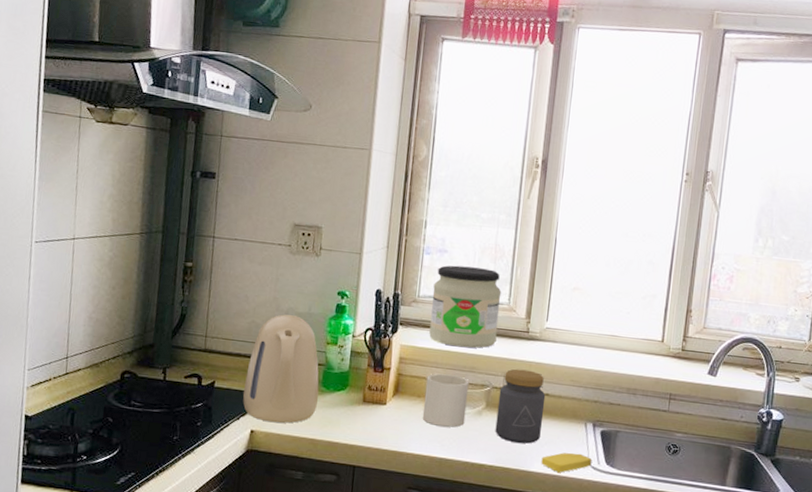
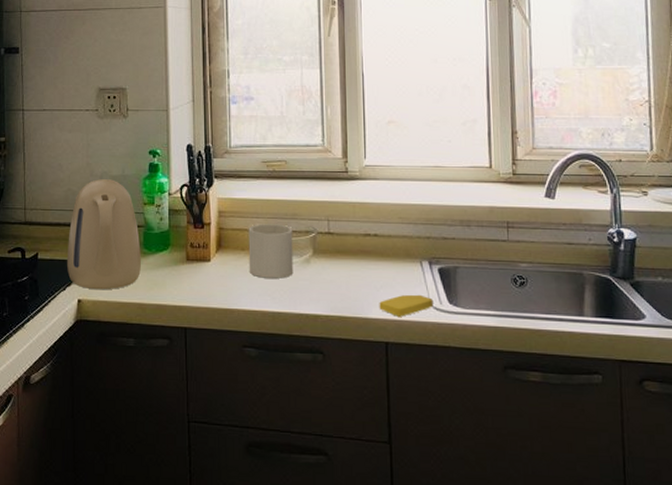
jar: present [429,265,502,348] -> none [244,112,315,195]
jar: present [495,369,546,444] -> none [325,211,375,289]

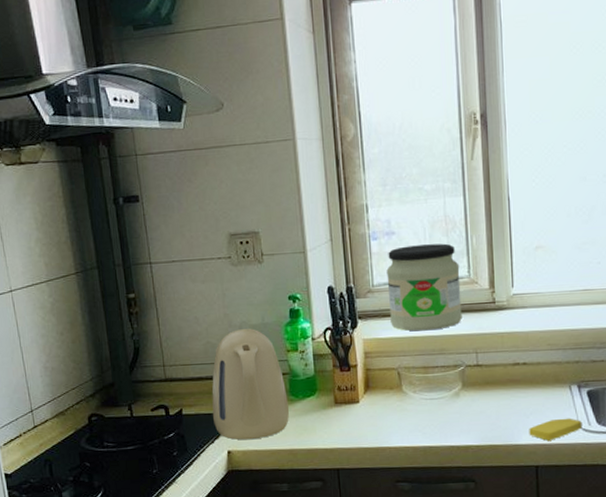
jar: none [244,112,315,195] -> present [386,243,462,332]
cup: present [248,224,294,279] -> none [396,360,443,415]

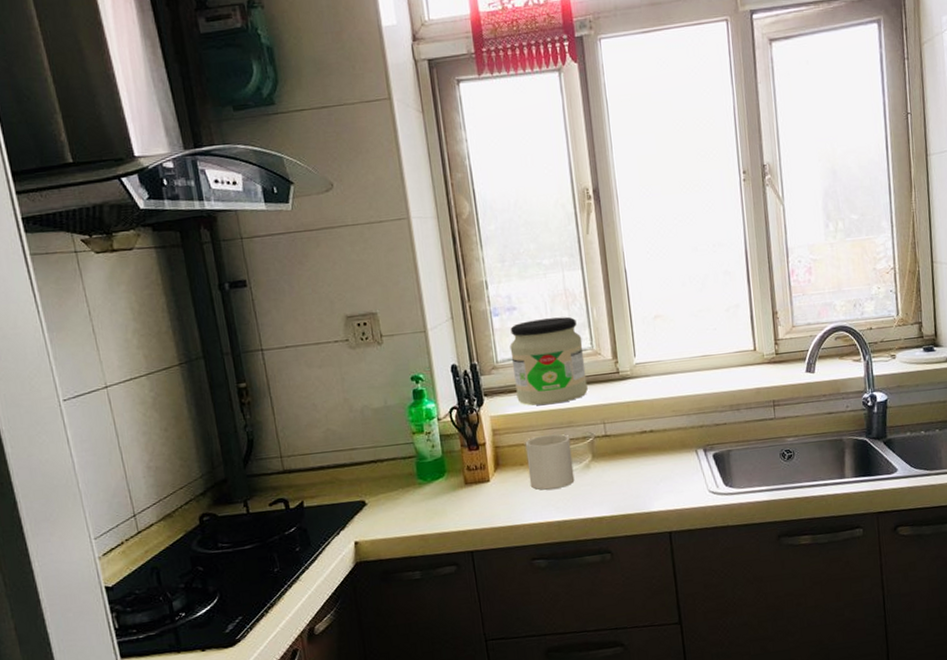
kettle: present [212,328,290,440] -> none [334,412,419,530]
cup: none [396,360,443,415] -> present [525,434,575,490]
sponge: present [529,418,583,441] -> none [660,482,711,506]

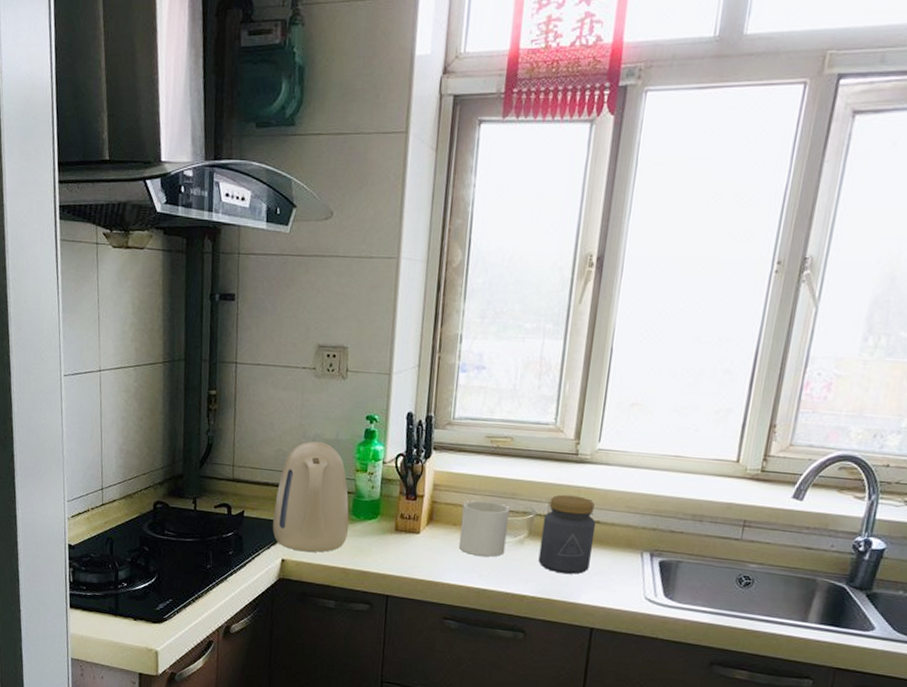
kettle: none [334,412,419,530] -> present [272,441,349,553]
jar: present [510,316,588,406] -> none [465,383,547,473]
jar: none [602,410,654,488] -> present [538,494,596,574]

